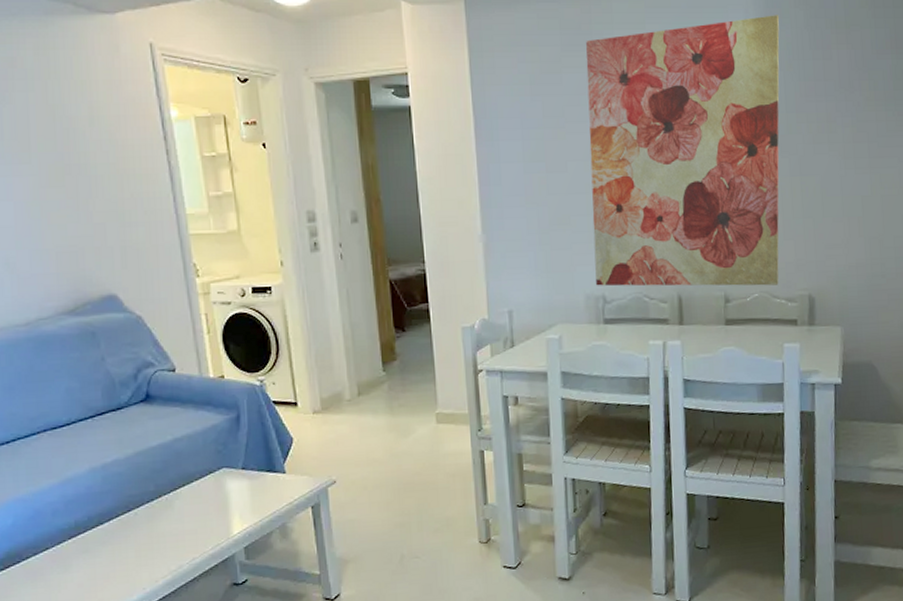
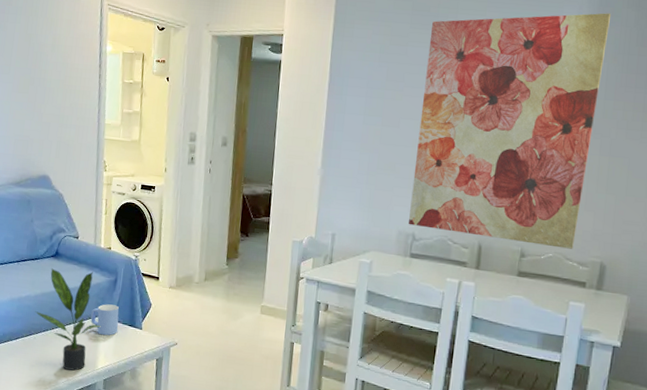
potted plant: none [129,411,228,546] -> present [35,268,101,371]
mug: none [212,449,253,492] -> present [90,304,119,336]

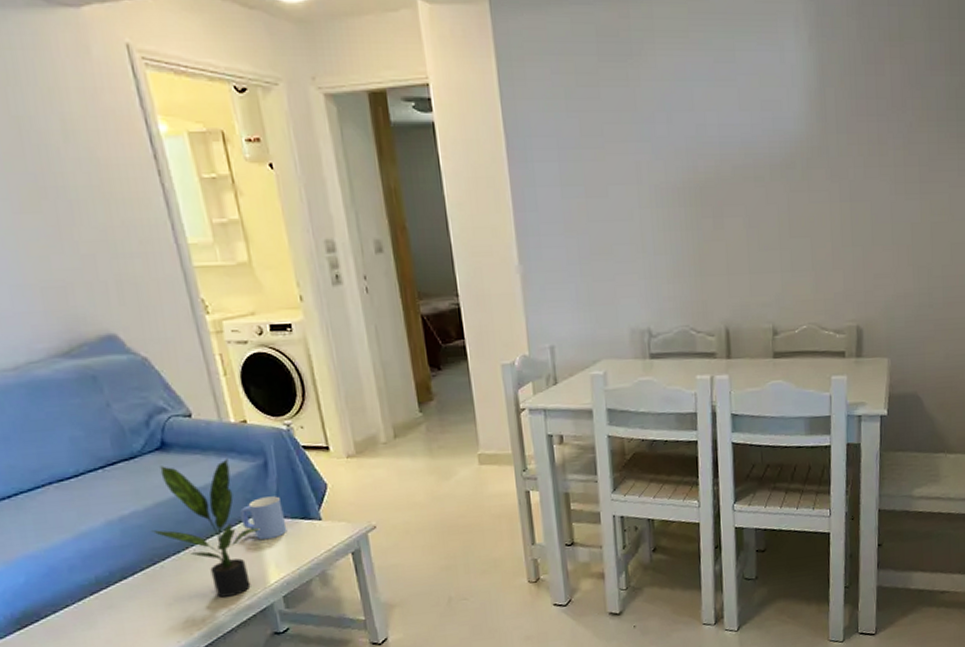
wall art: present [409,13,612,249] -> none [625,24,831,320]

